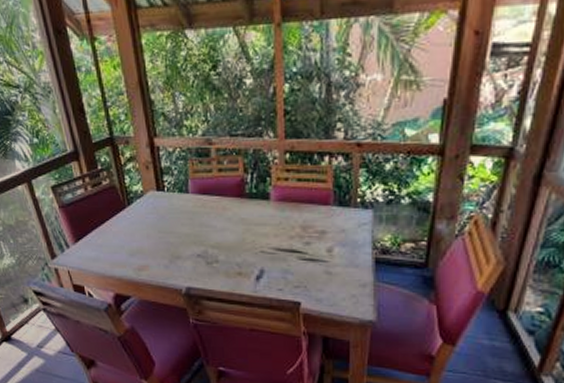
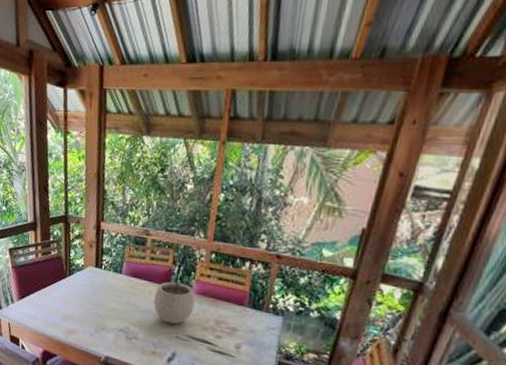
plant pot: none [229,183,276,239] -> present [153,274,196,325]

